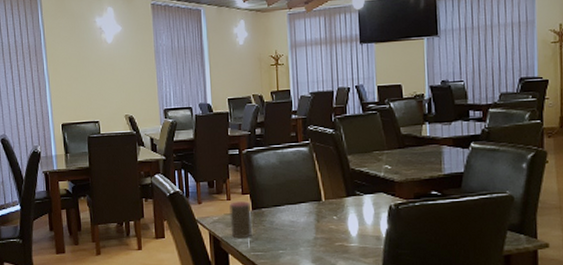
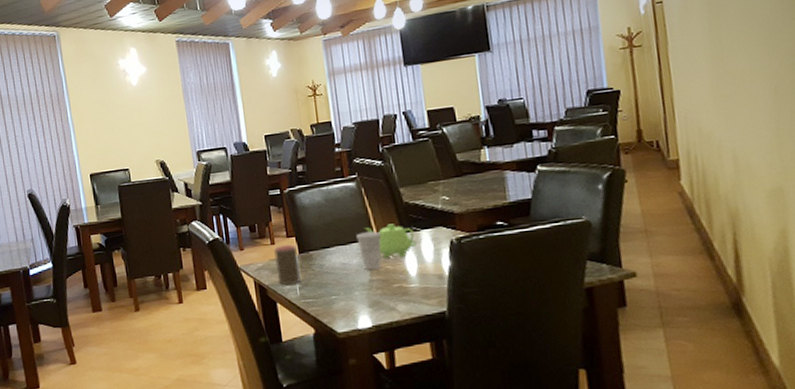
cup: none [305,193,328,229] -> present [356,231,382,271]
teapot: none [313,187,359,219] -> present [364,224,416,258]

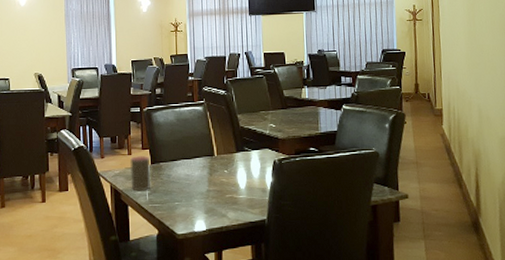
cup: present [356,231,382,271] -> none [200,149,220,182]
teapot: present [364,224,416,258] -> none [207,144,247,173]

